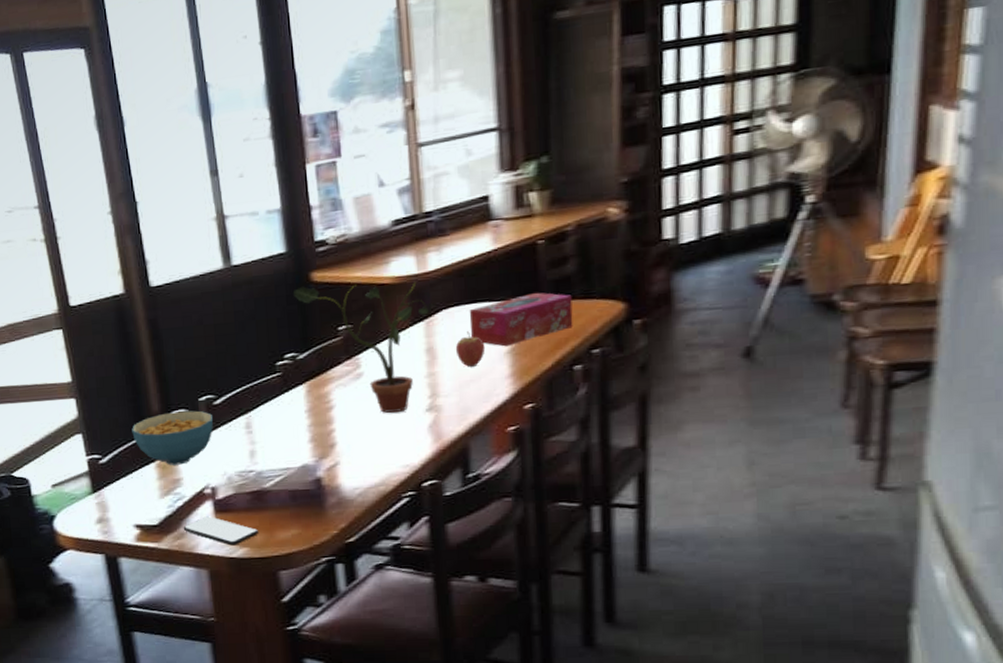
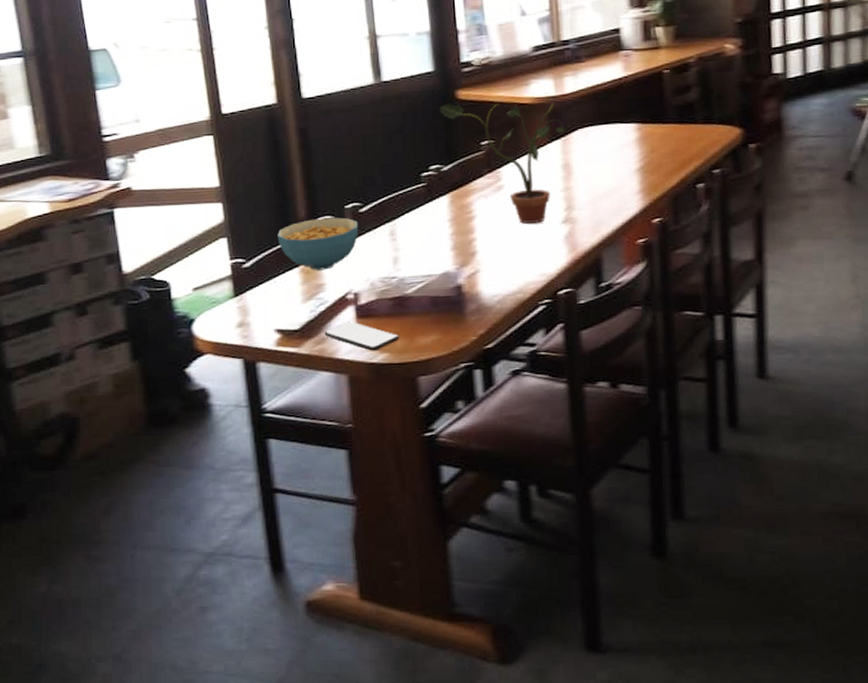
fruit: present [455,331,486,367] -> none [589,150,617,183]
tissue box: present [469,292,573,347] -> none [602,116,696,165]

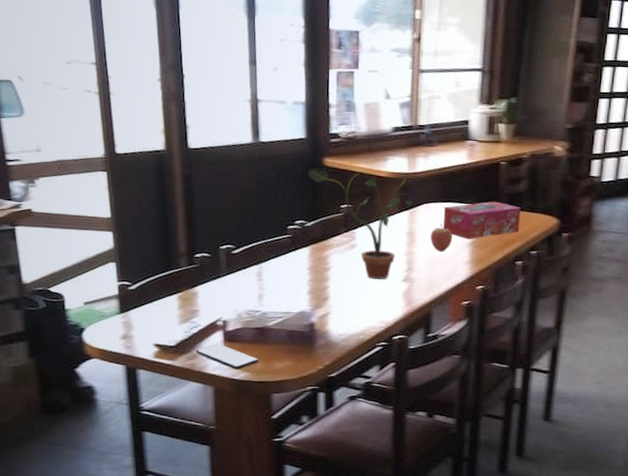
cereal bowl: present [277,217,358,271] -> none [160,254,230,299]
fruit: none [589,150,617,183] -> present [430,223,453,252]
tissue box: none [602,116,696,165] -> present [443,201,521,240]

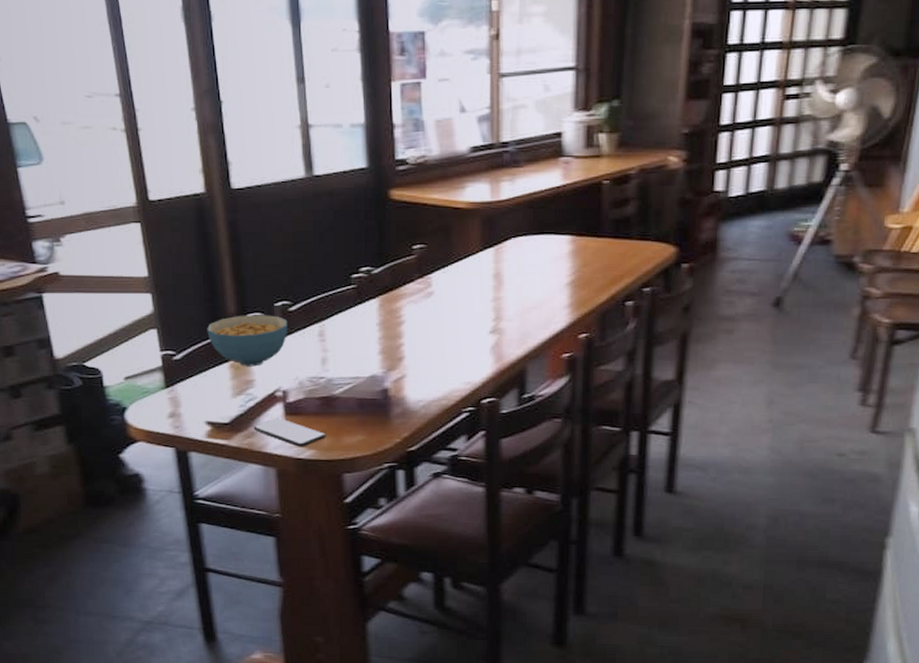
cereal bowl: none [160,254,230,299] -> present [207,315,287,367]
potted plant: present [307,168,413,279] -> none [371,203,498,332]
fruit: present [430,223,453,252] -> none [520,261,548,295]
tissue box: present [443,201,521,240] -> none [535,229,630,278]

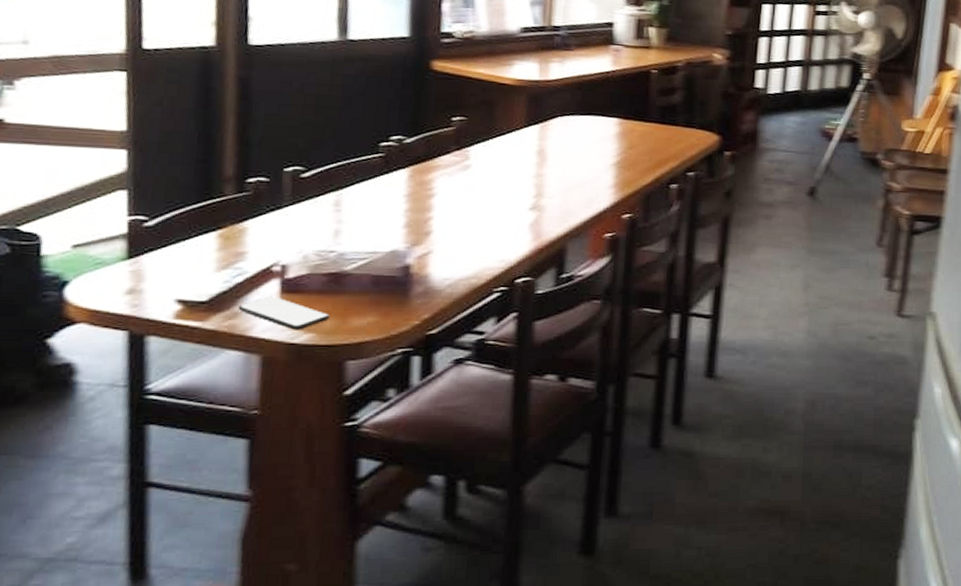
cereal bowl: present [207,315,287,367] -> none [194,179,297,237]

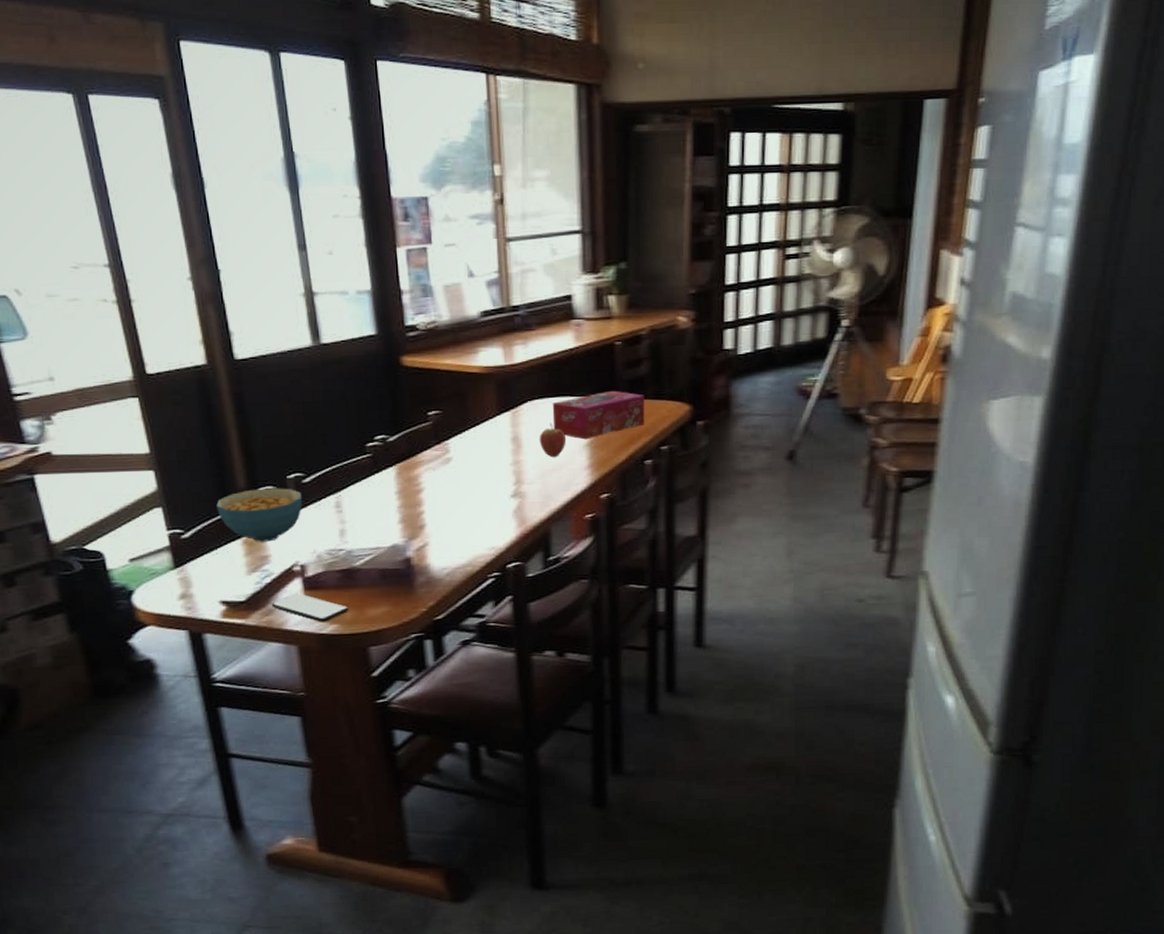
cereal bowl: none [194,179,297,237] -> present [216,488,302,542]
fruit: none [565,140,594,173] -> present [539,423,567,457]
tissue box: none [581,114,676,159] -> present [552,390,645,440]

